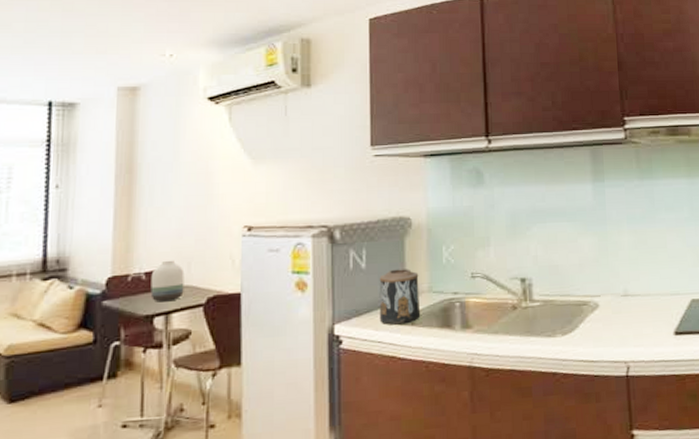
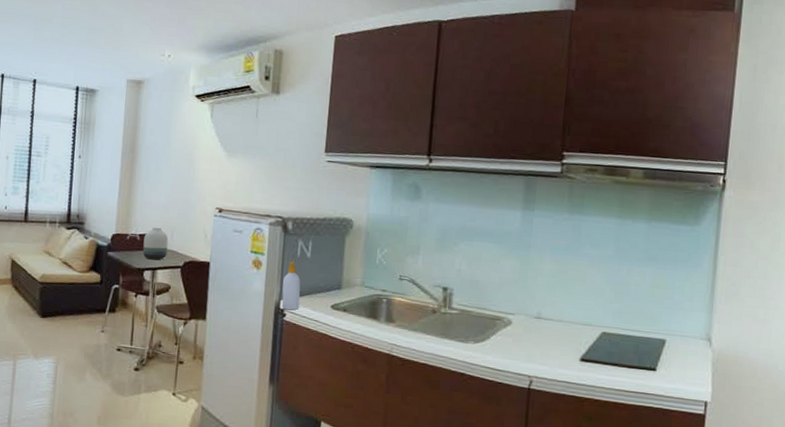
soap bottle: none [334,276,358,336] -> present [282,261,301,311]
canister: present [379,269,421,325] -> none [317,262,355,310]

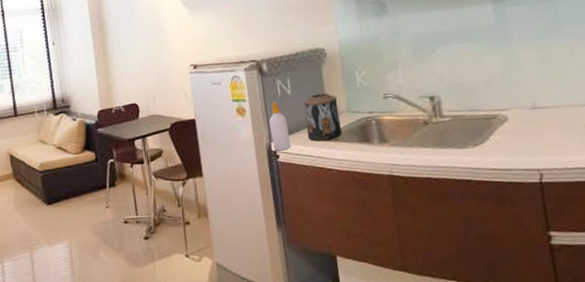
vase: present [142,227,169,260] -> none [128,95,153,129]
canister: none [317,262,355,310] -> present [303,93,342,142]

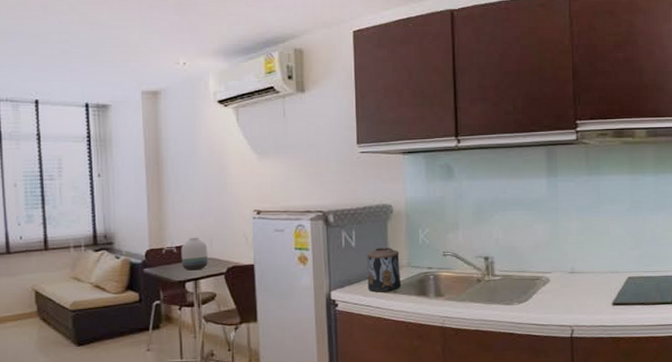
vase: none [128,95,153,129] -> present [181,237,208,271]
soap bottle: present [269,102,291,151] -> none [330,252,351,300]

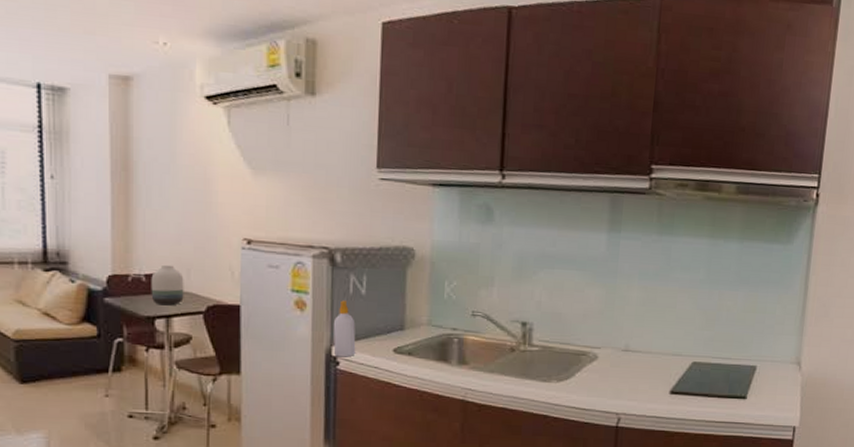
soap bottle: none [330,252,351,300] -> present [333,300,356,358]
canister: present [367,247,401,293] -> none [377,299,419,353]

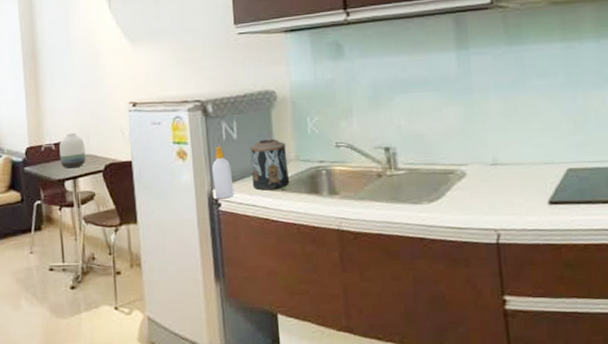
canister: none [377,299,419,353] -> present [250,139,290,191]

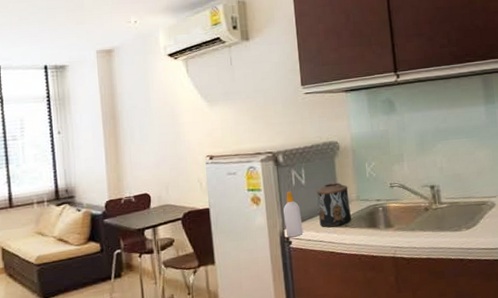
vase: present [59,132,86,169] -> none [139,185,165,219]

